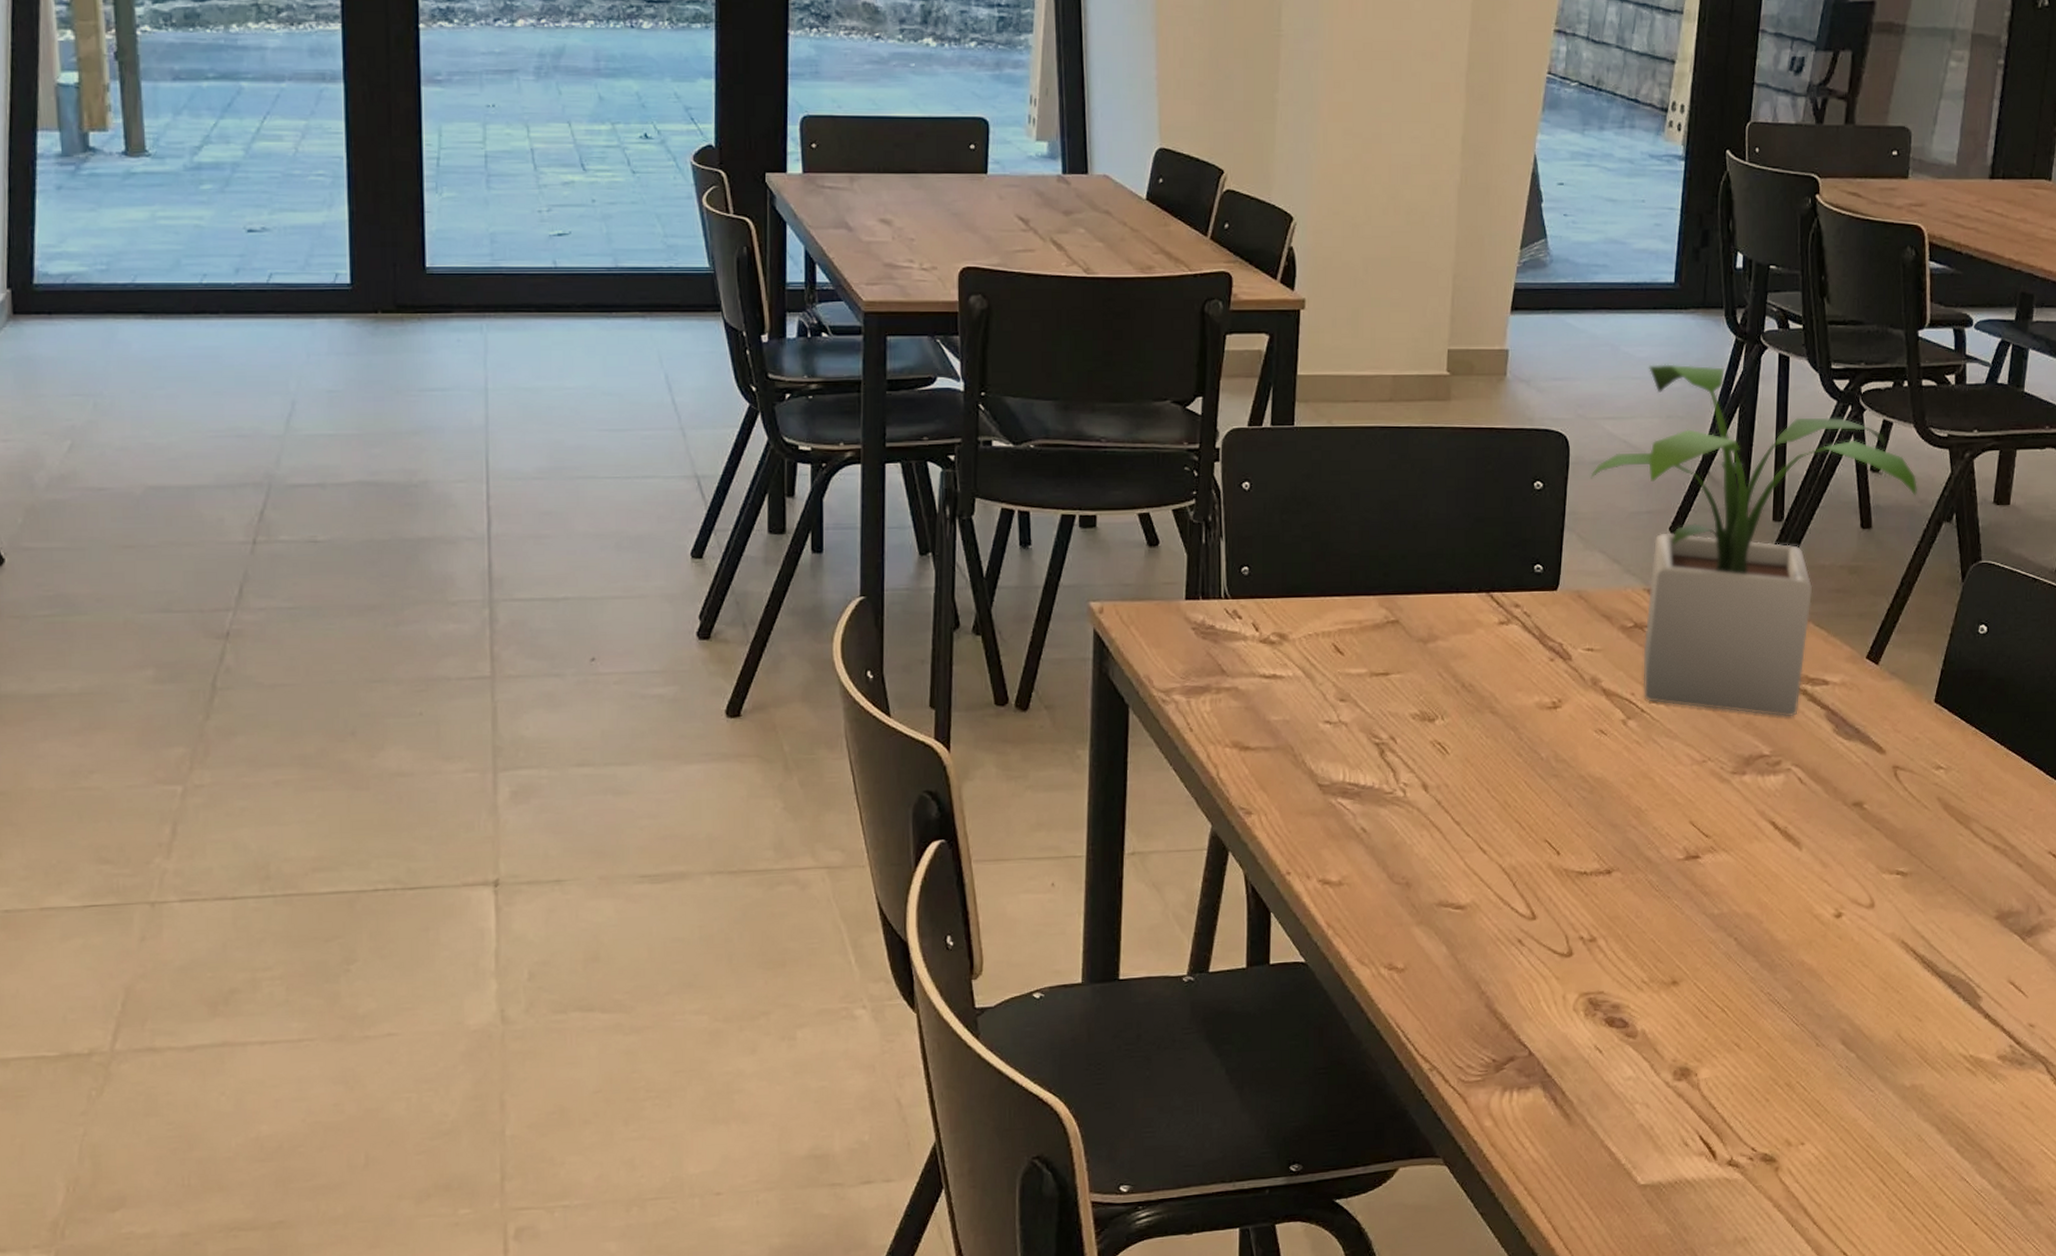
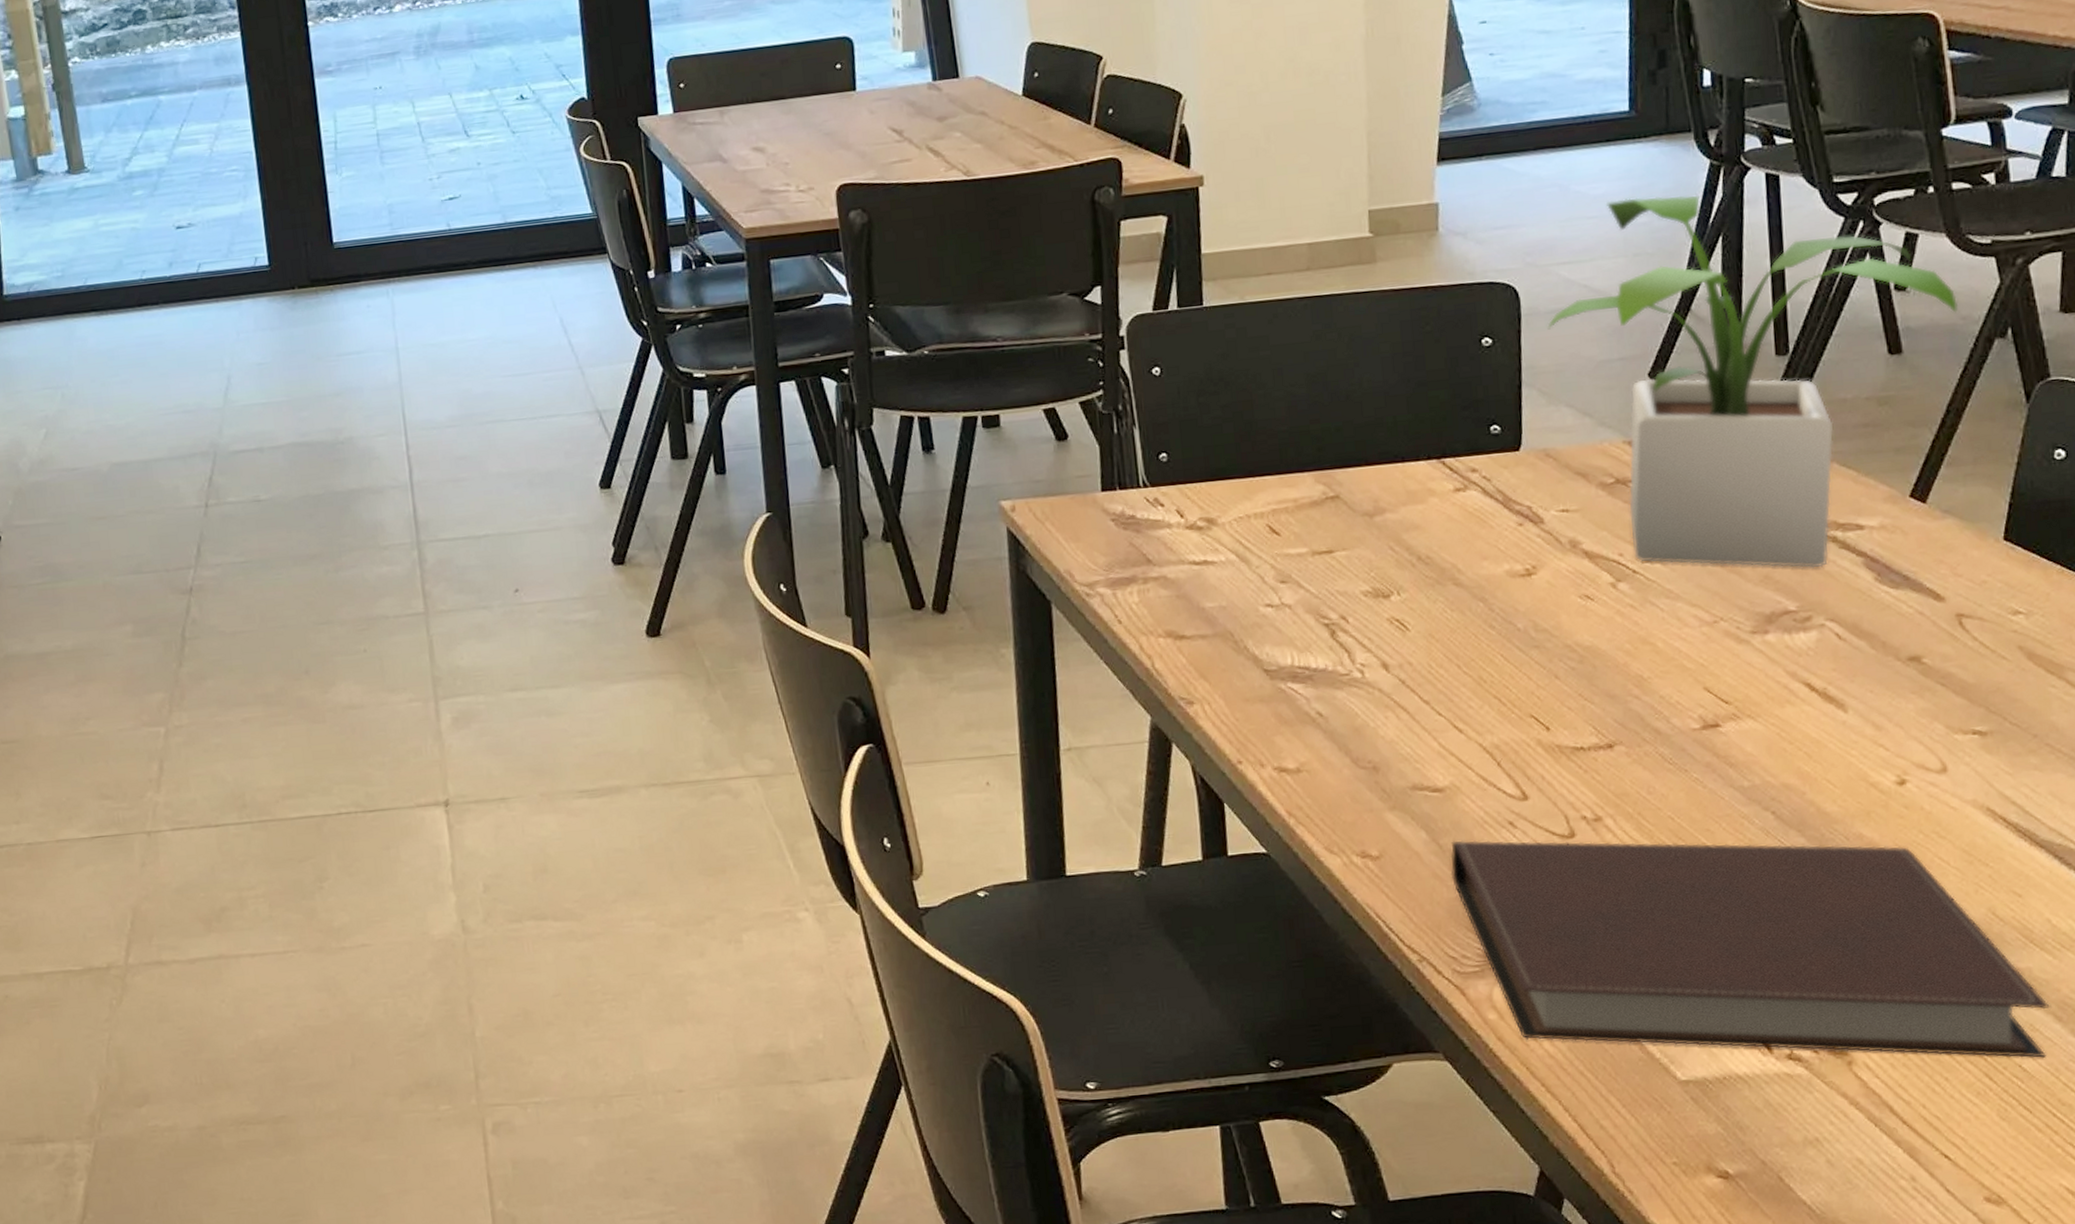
notebook: none [1464,955,1934,1166] -> present [1450,840,2049,1058]

